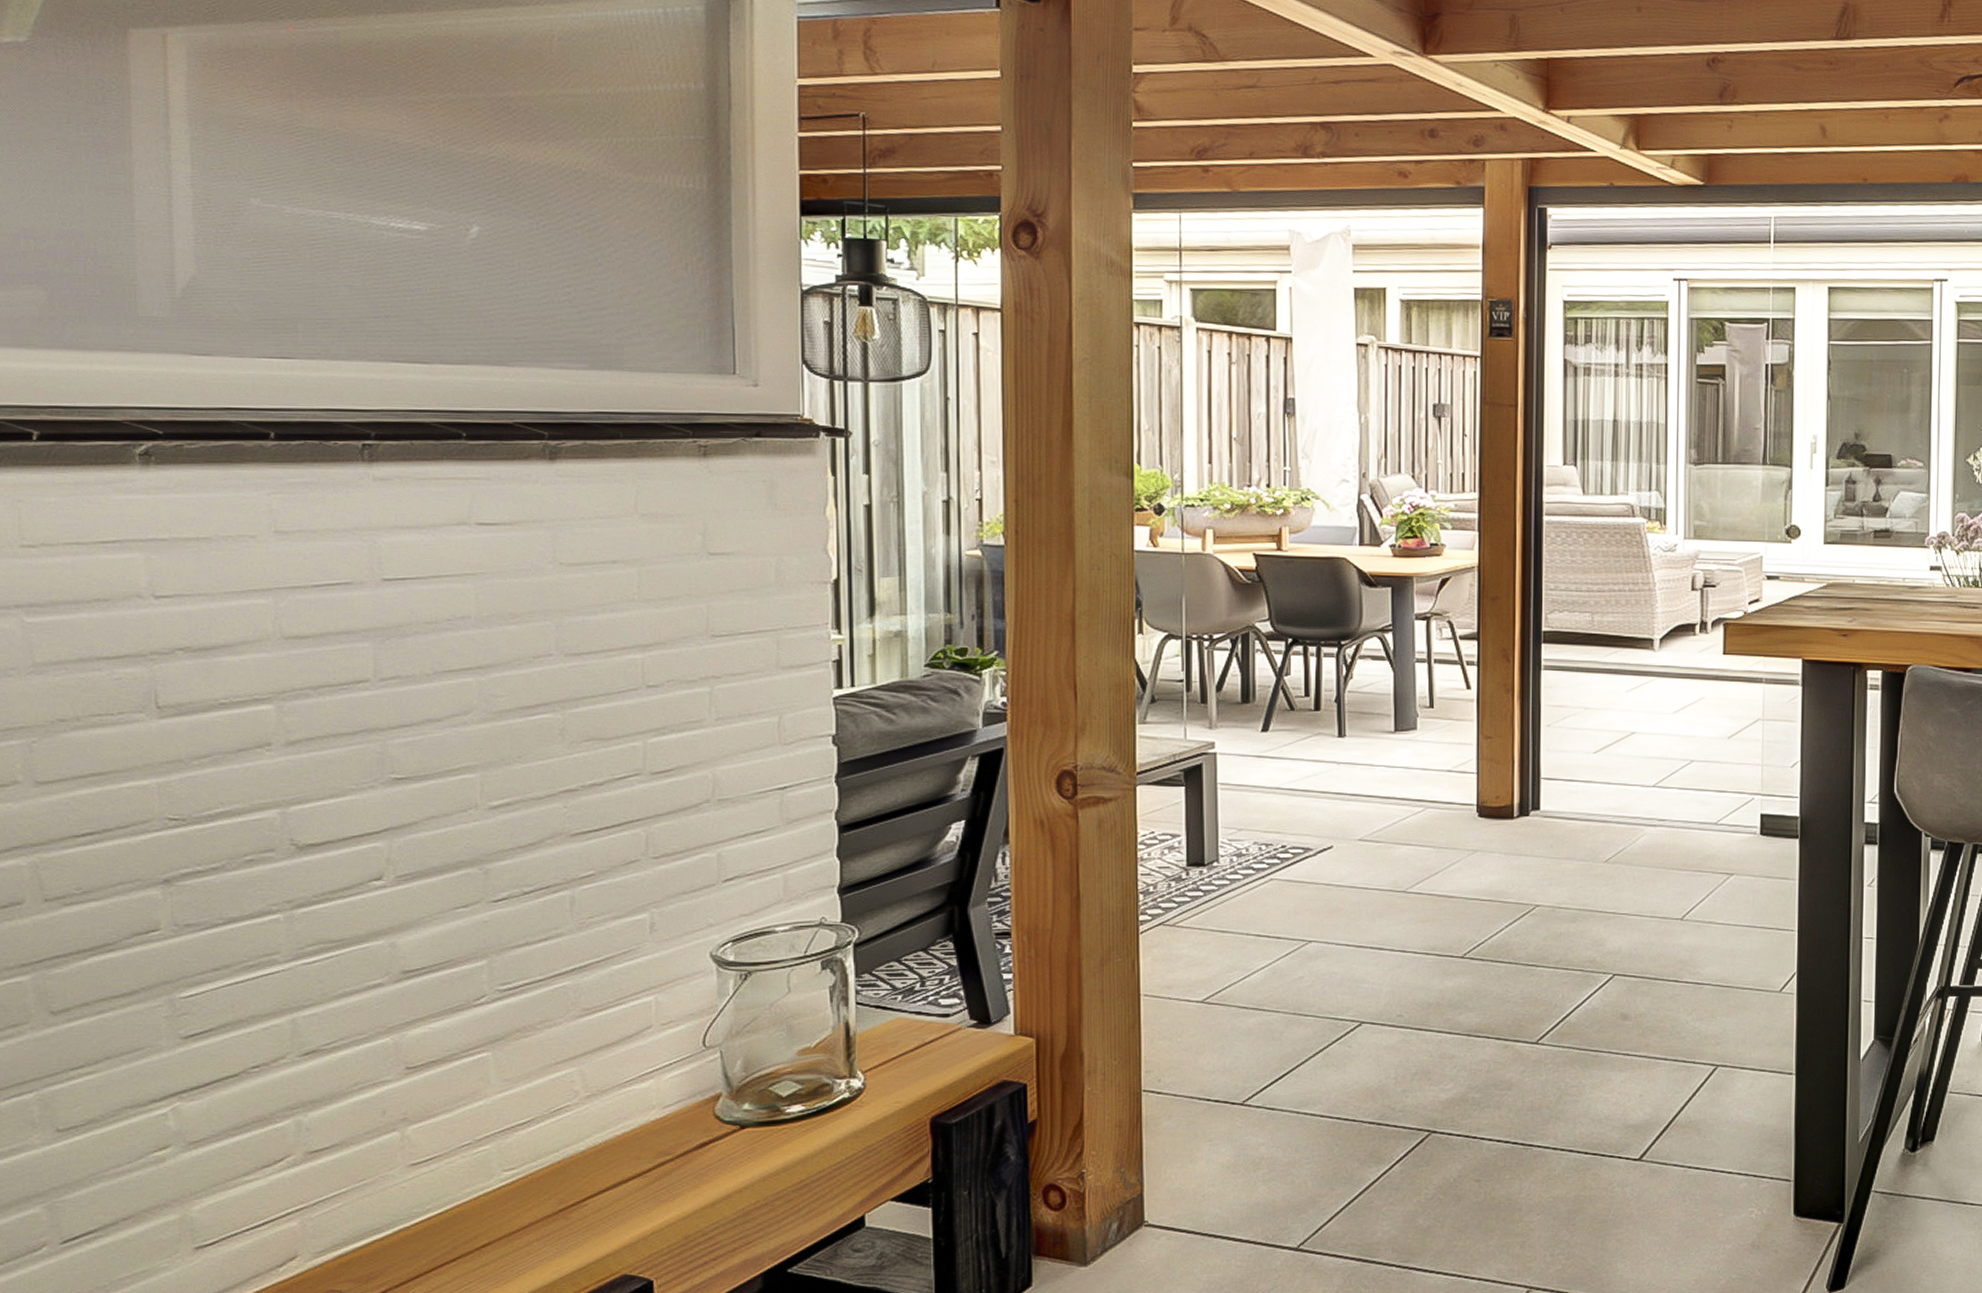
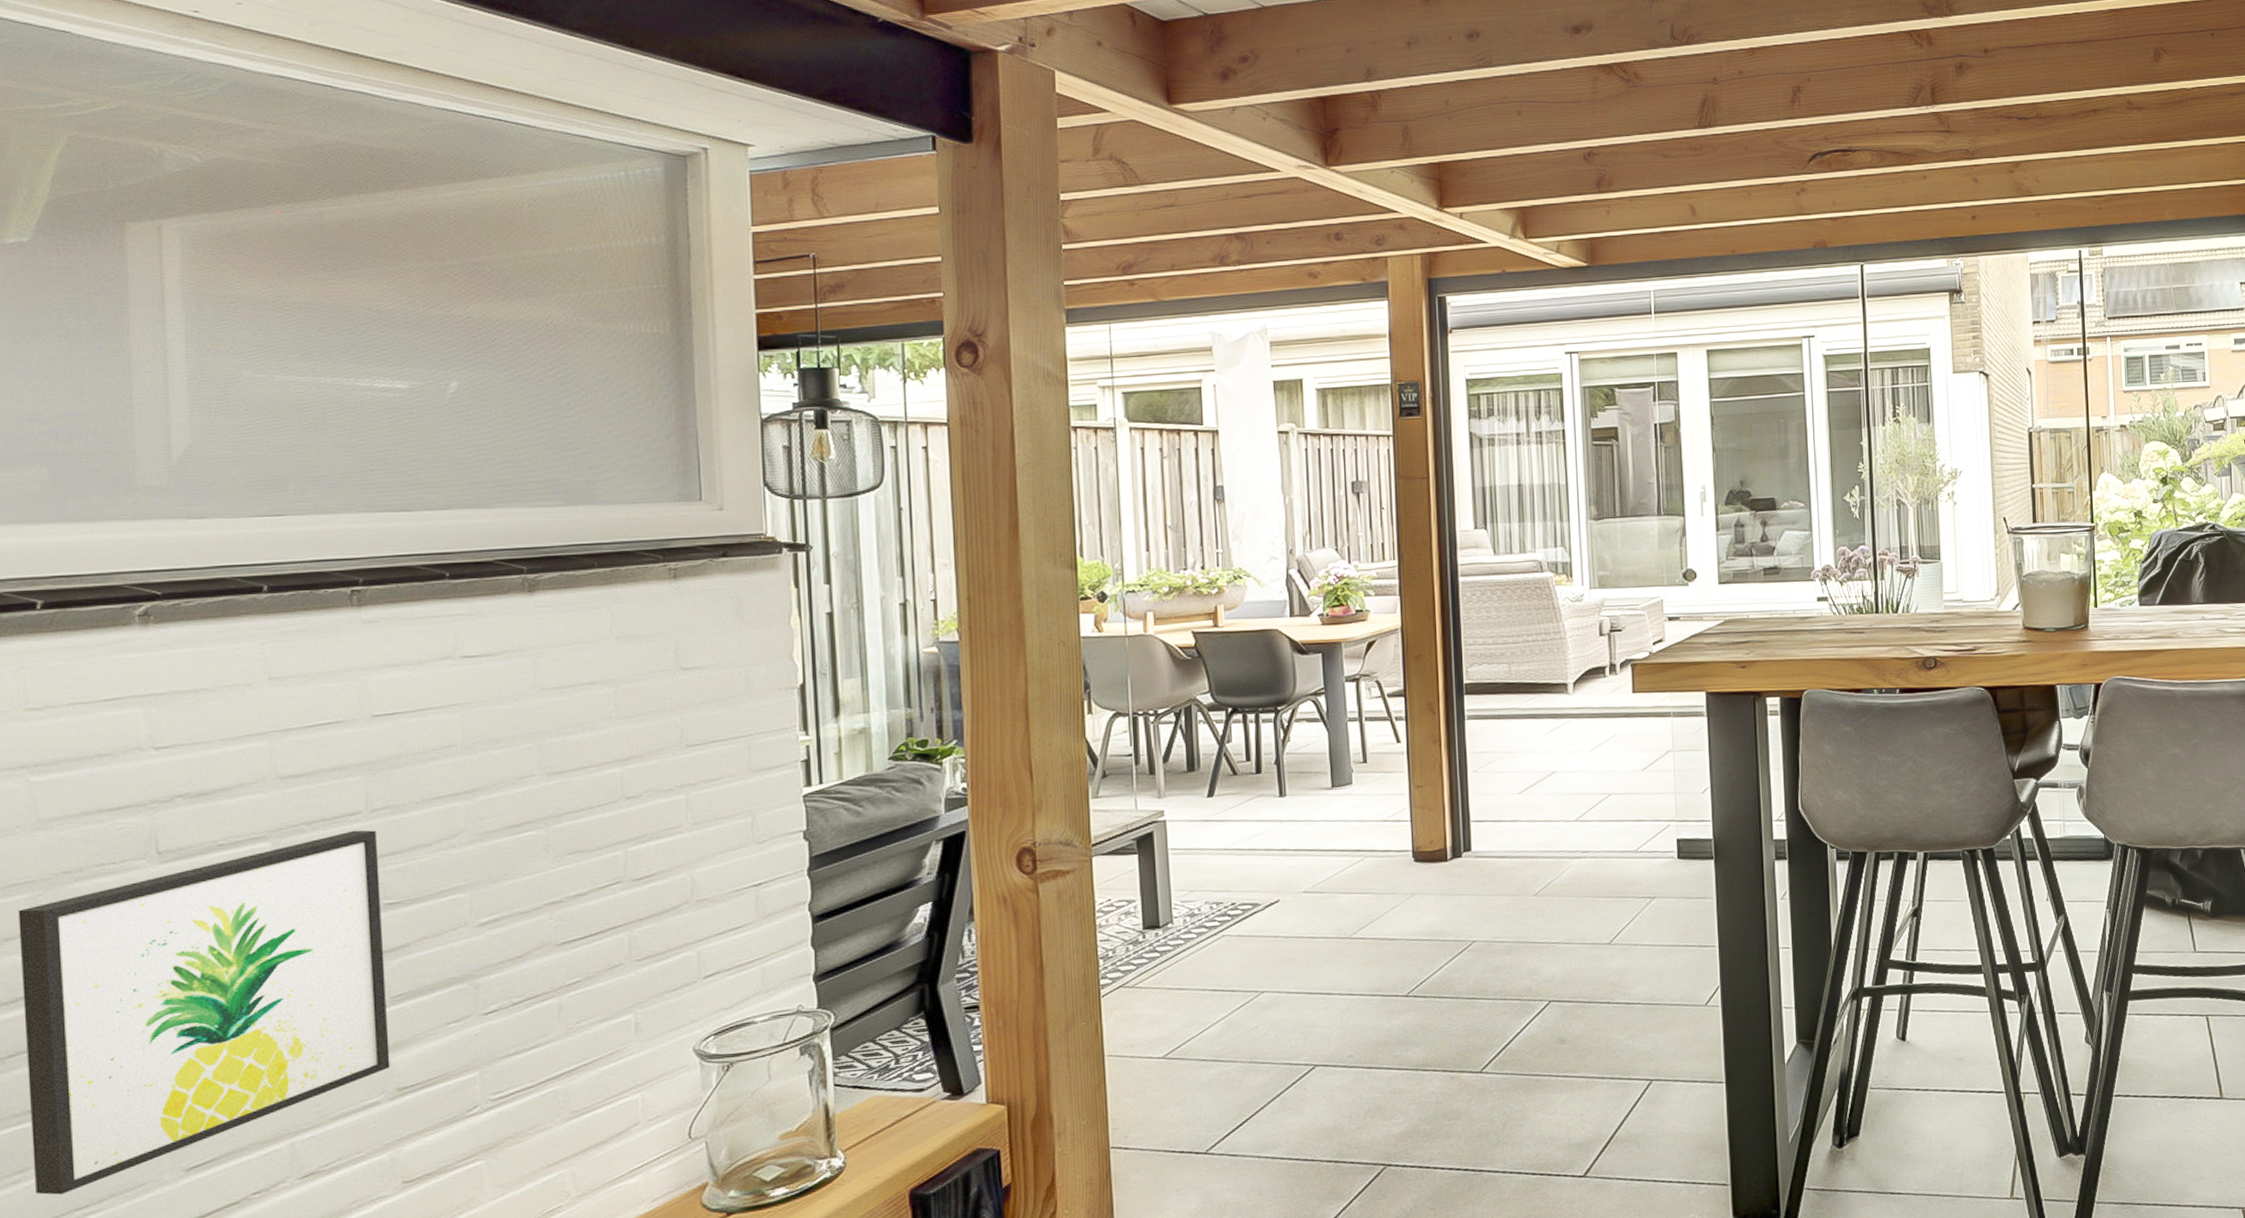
wall art: none [12,699,395,1053] -> present [18,830,390,1195]

